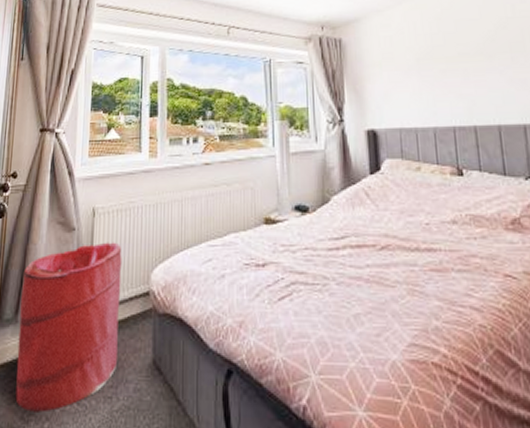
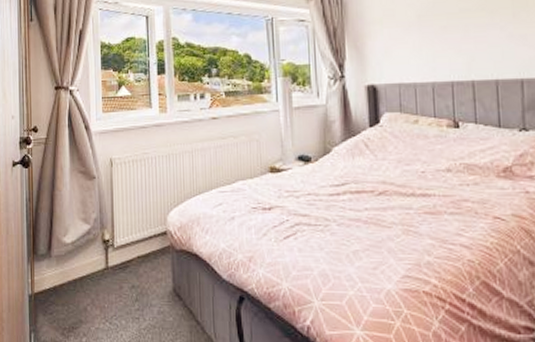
laundry hamper: present [15,242,122,413] -> none [52,188,141,330]

